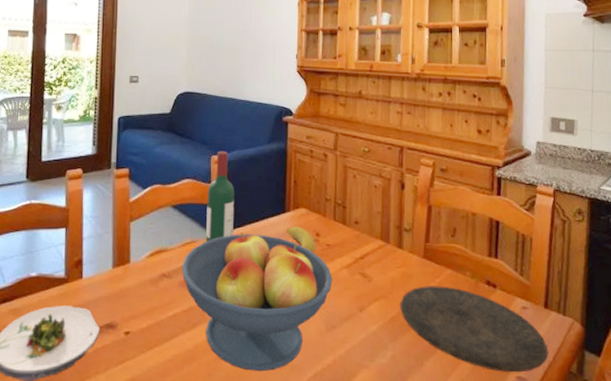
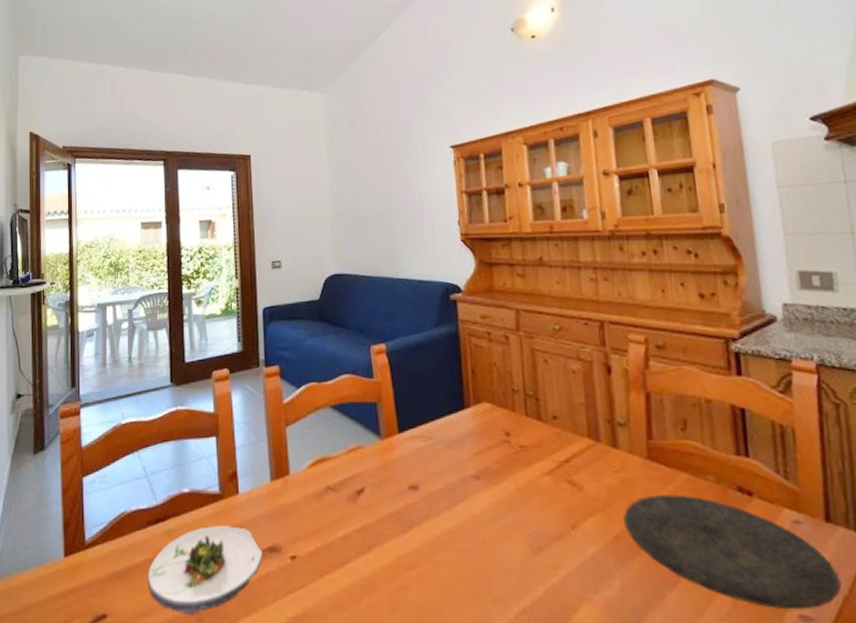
fruit bowl: present [181,232,332,372] -> none [348,434,533,606]
wine bottle: present [206,151,235,242] -> none [370,339,405,448]
banana: present [286,226,315,252] -> none [468,424,507,456]

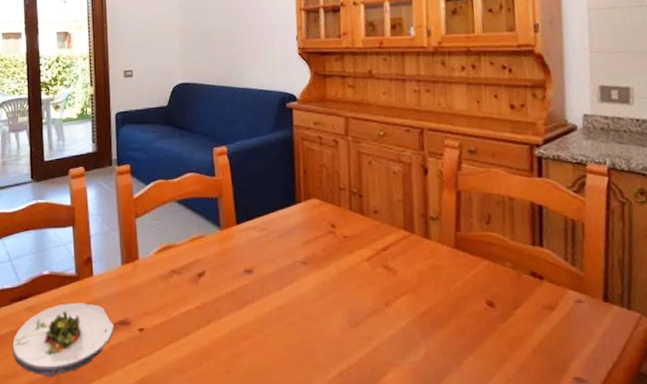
plate: present [623,494,842,610] -> none [430,278,612,373]

